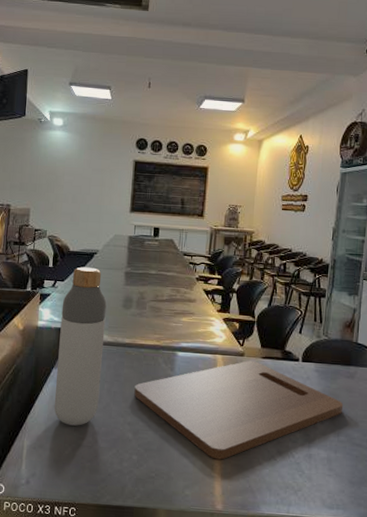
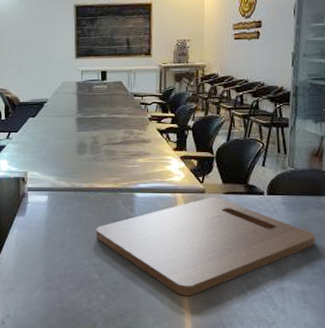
bottle: present [54,267,107,426] -> none [18,116,63,269]

